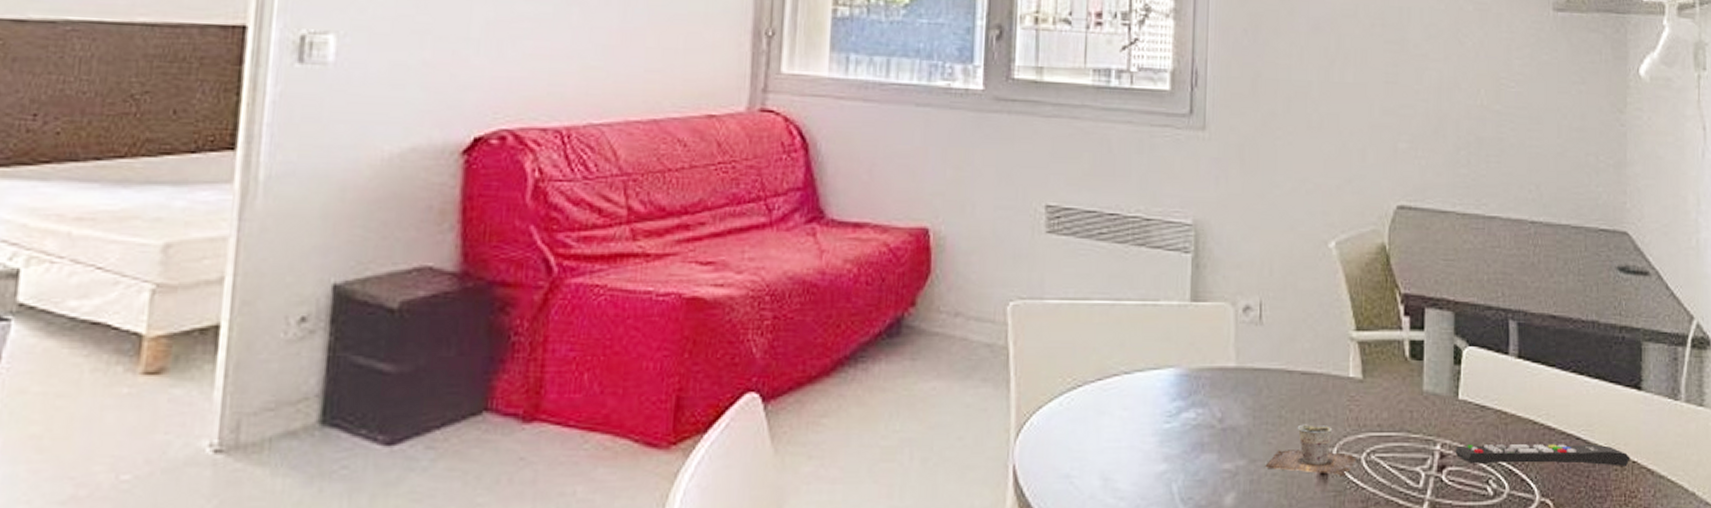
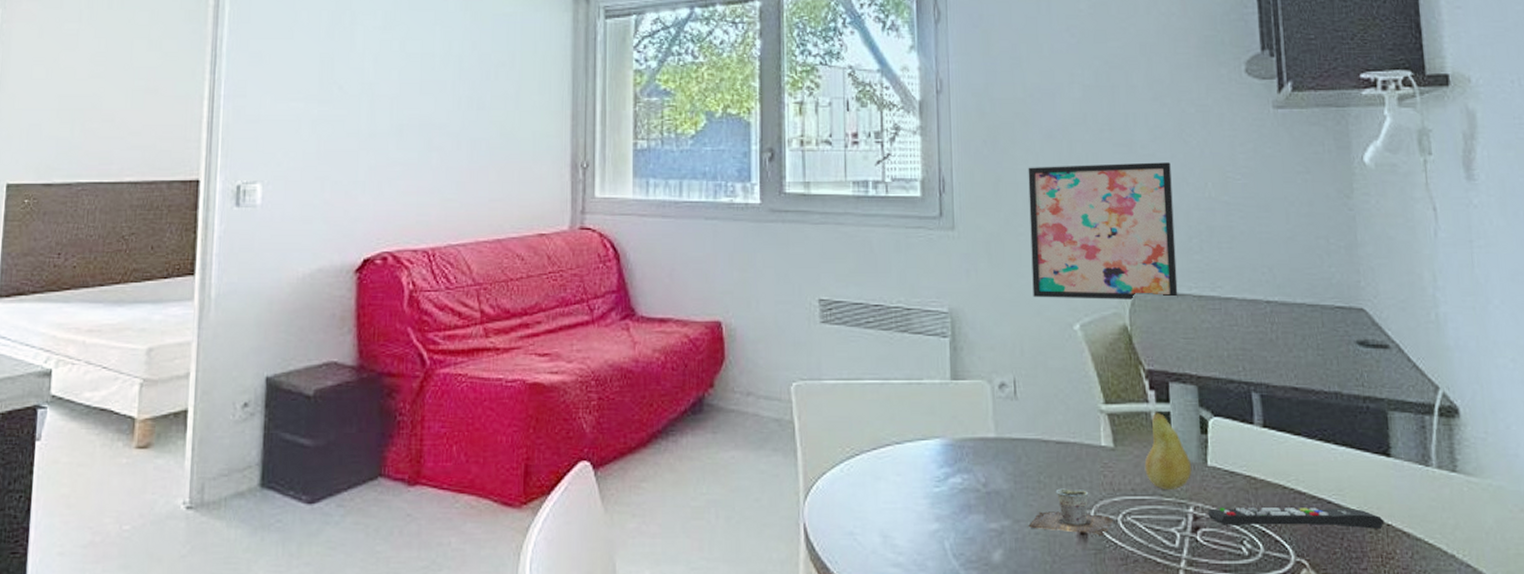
wall art: none [1287,62,1443,216] -> present [1028,162,1178,299]
fruit: none [1393,340,1442,426] -> present [1144,412,1192,491]

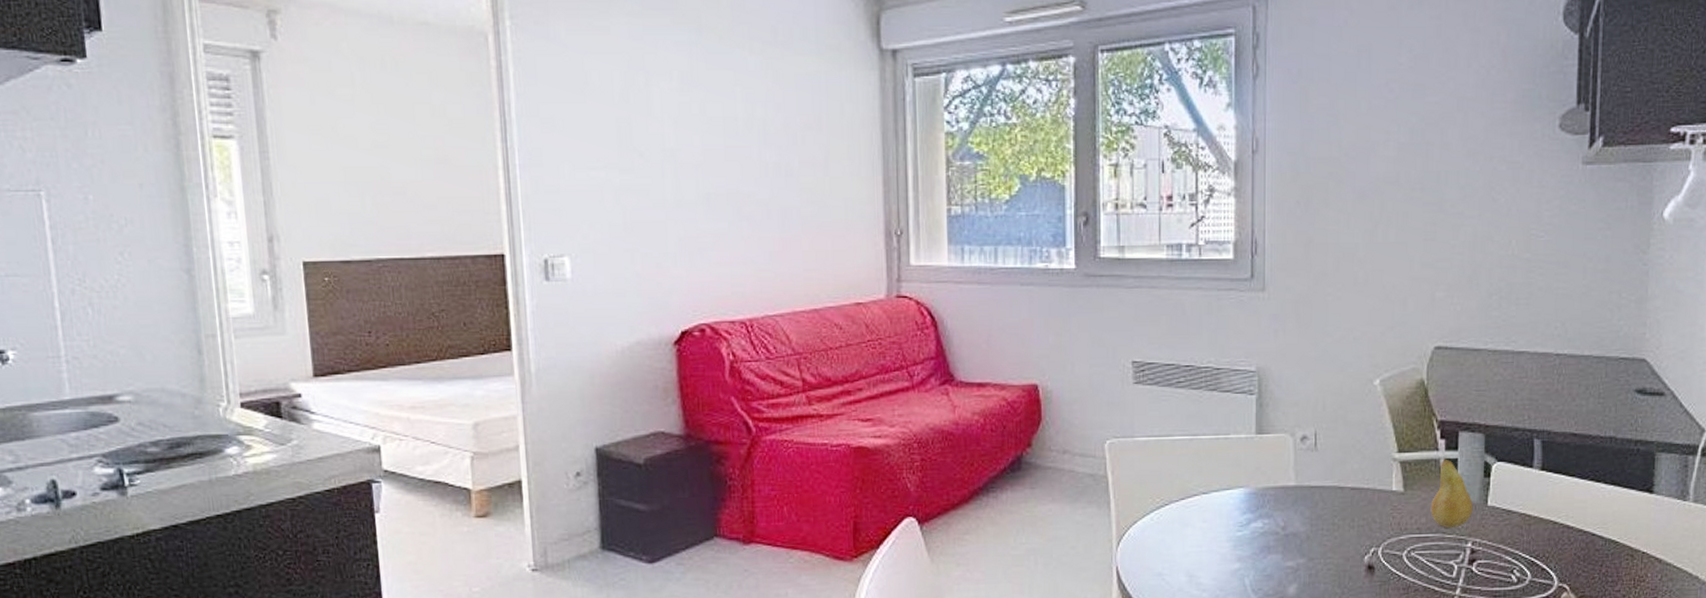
wall art: present [1028,162,1178,299] -> none [1337,221,1478,356]
cup: present [1028,488,1114,537] -> none [1321,529,1399,571]
remote control: present [1208,507,1385,529] -> none [1484,539,1641,557]

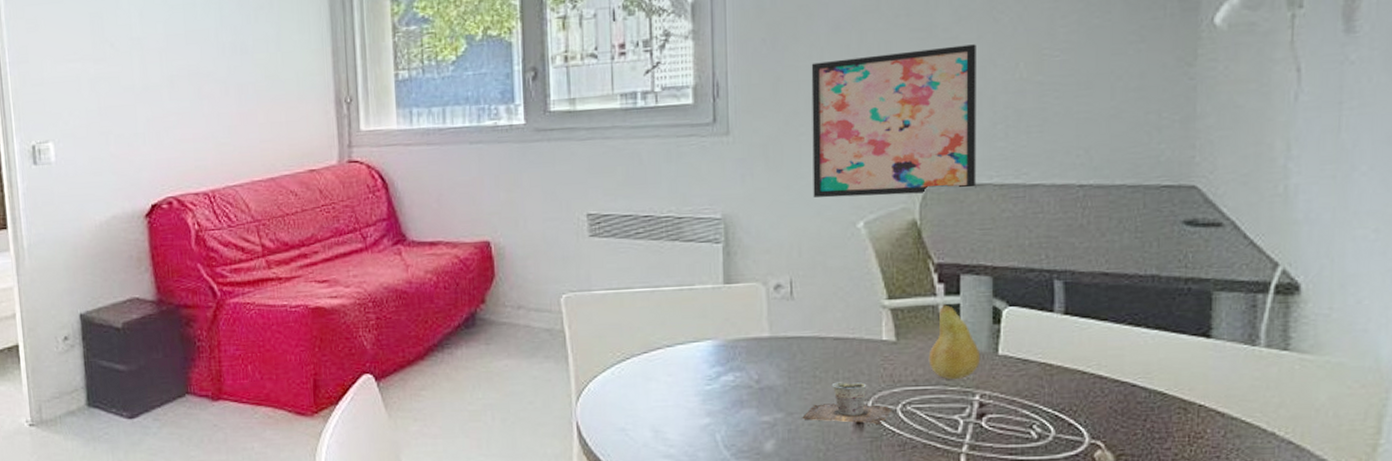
cup: none [1321,529,1399,571] -> present [802,382,892,426]
wall art: none [1337,221,1478,356] -> present [811,44,976,198]

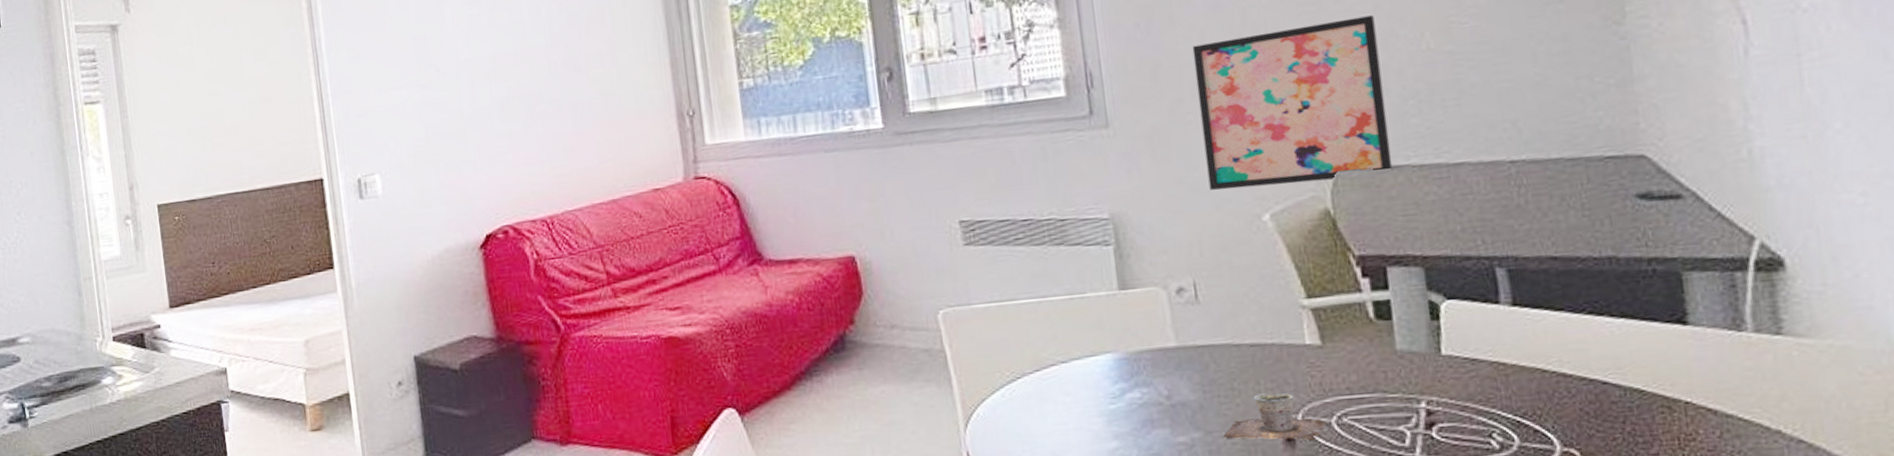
fruit: present [928,304,981,380] -> none [1361,301,1422,386]

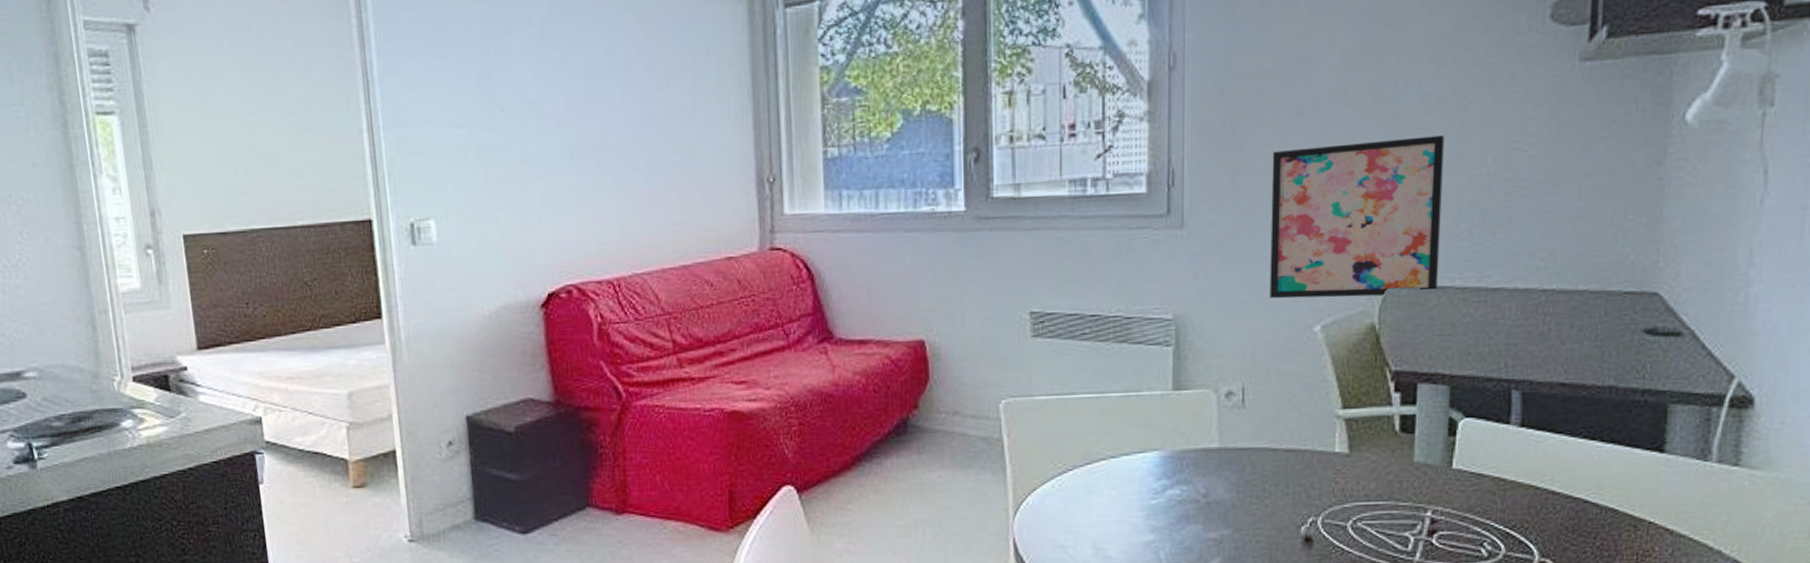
cup: present [1223,393,1327,442] -> none [1249,496,1343,543]

